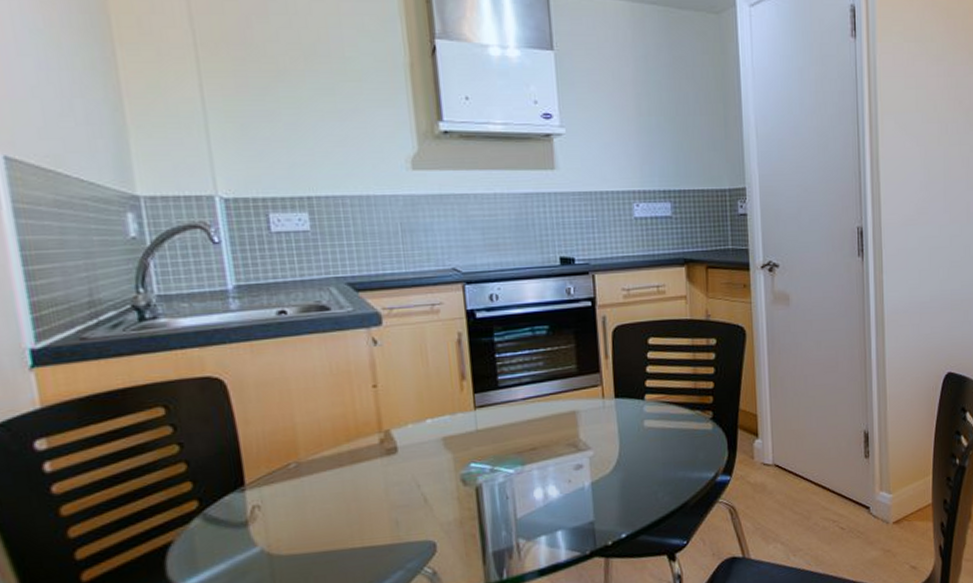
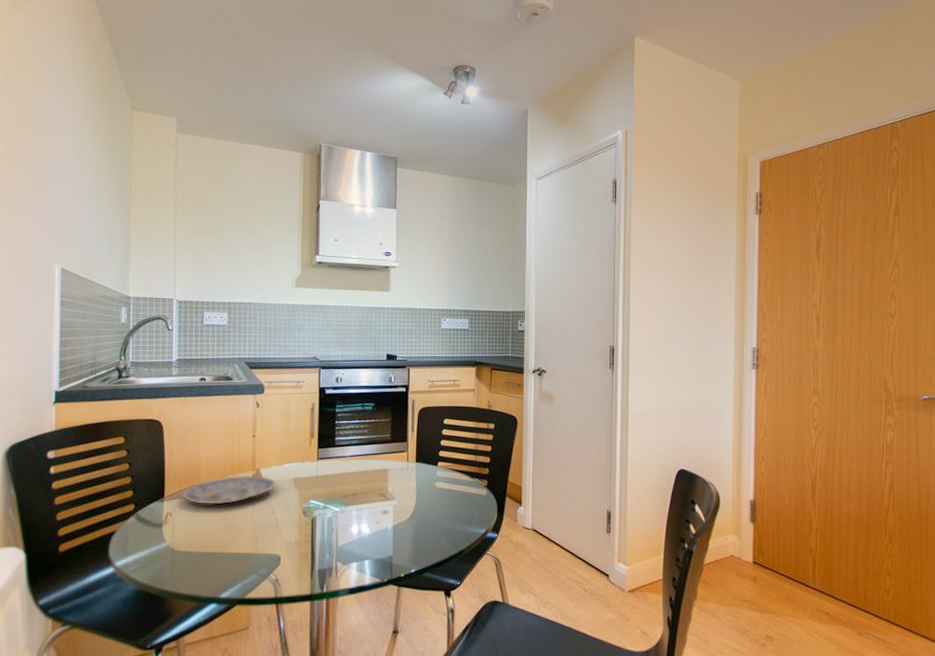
plate: none [274,439,416,488] -> present [183,475,275,505]

